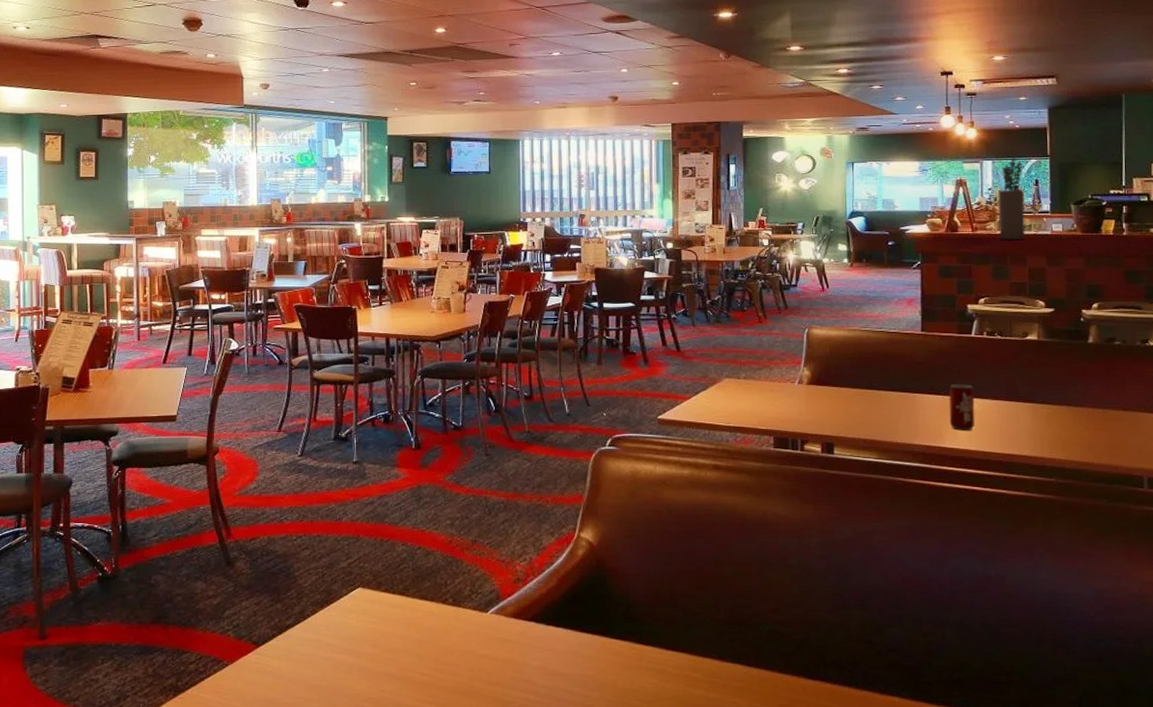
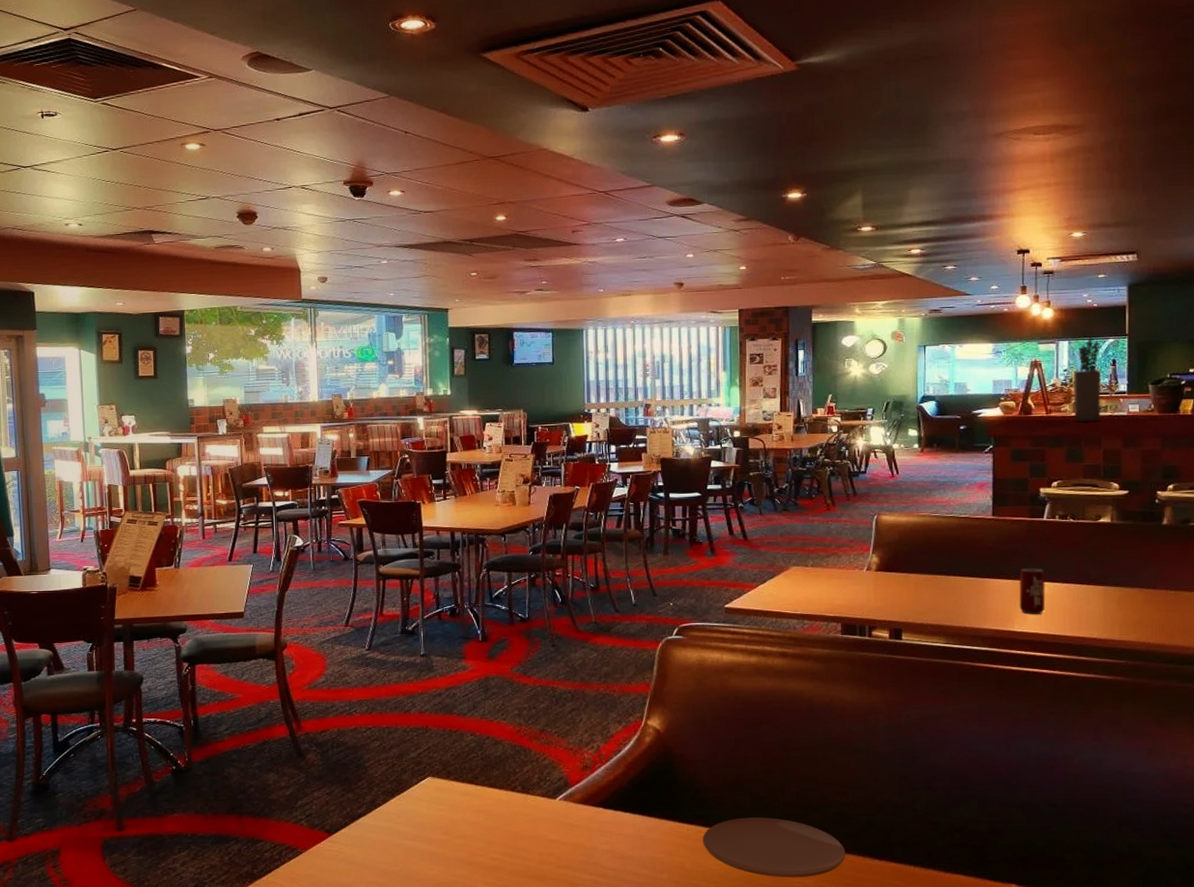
plate: none [635,634,780,698] -> present [702,817,846,878]

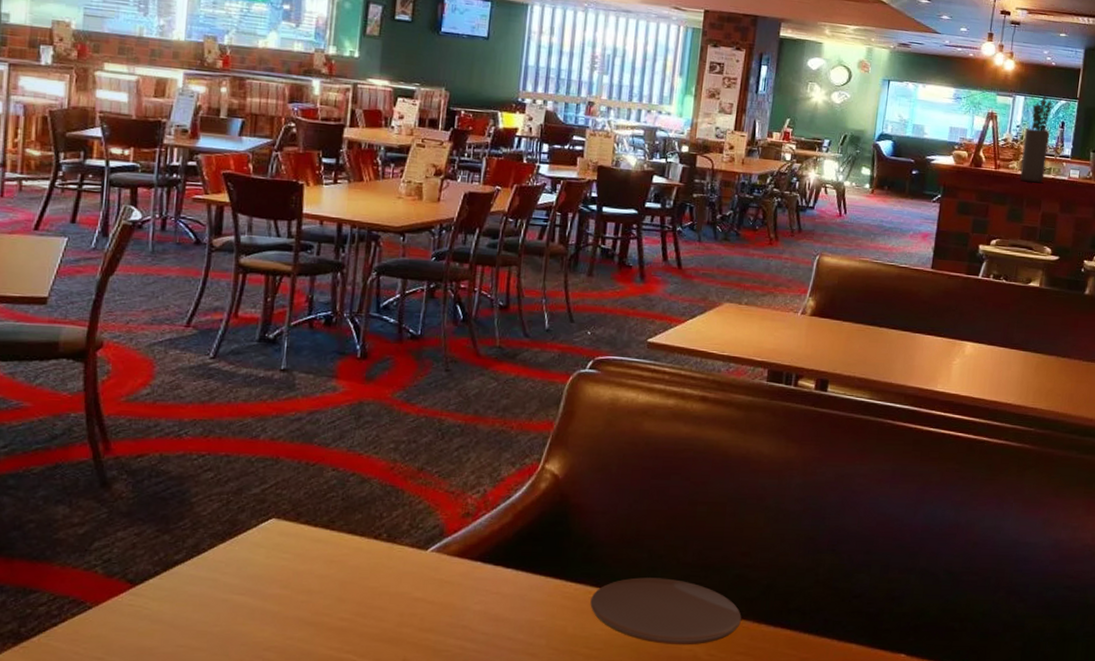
beer can: present [1019,568,1045,614] -> none [944,326,973,375]

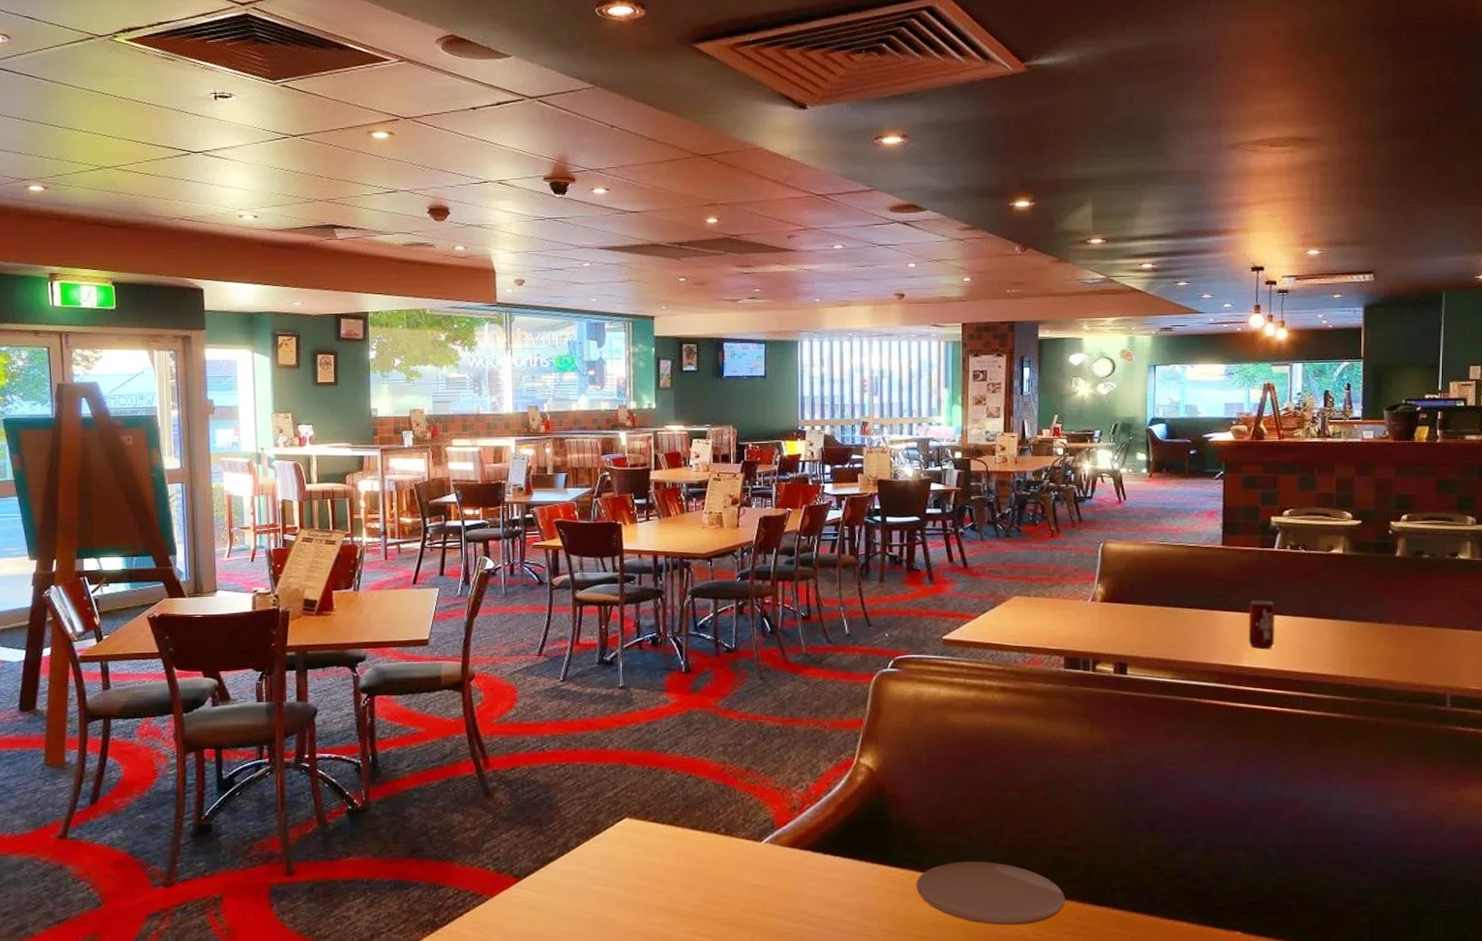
beer can: none [944,326,973,375] -> present [1248,600,1275,649]
vase: present [1019,93,1053,184] -> none [1307,356,1335,449]

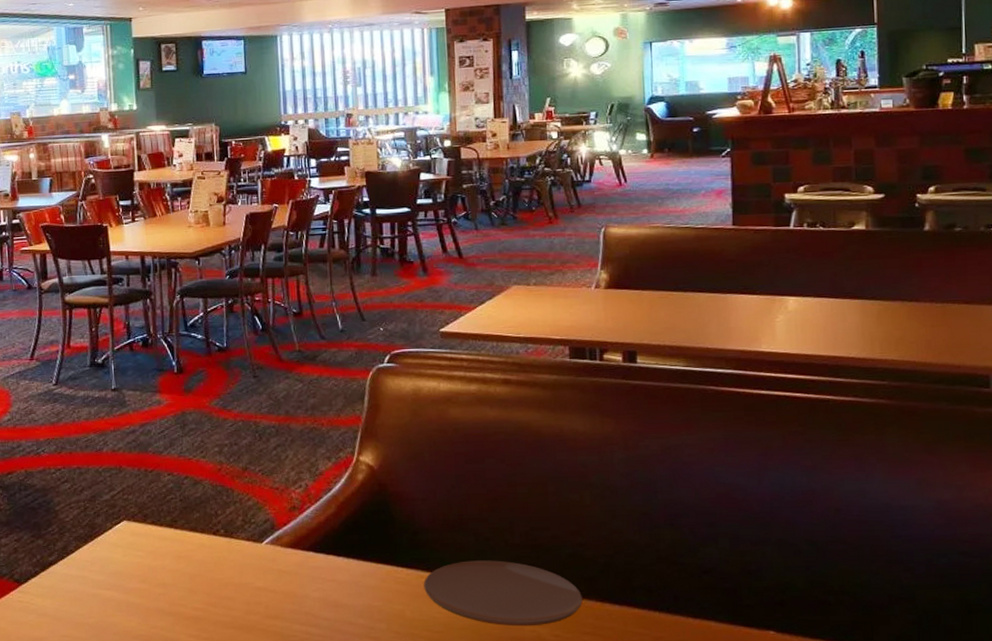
beer can: present [1248,600,1275,649] -> none [765,281,796,332]

